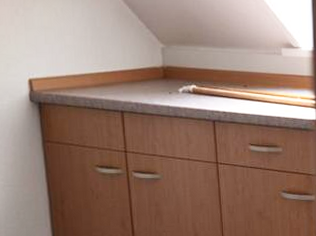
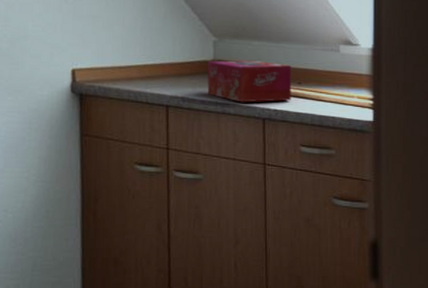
tissue box: none [158,65,239,106] -> present [207,60,292,103]

